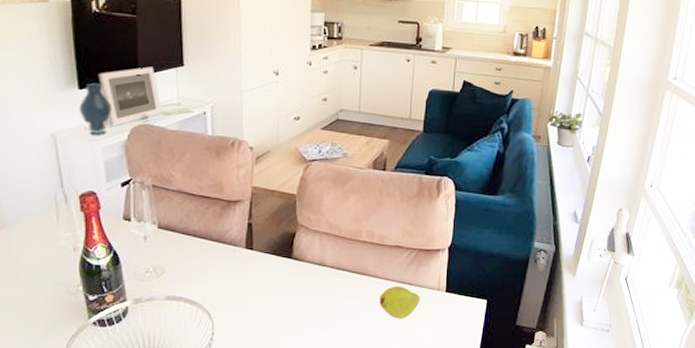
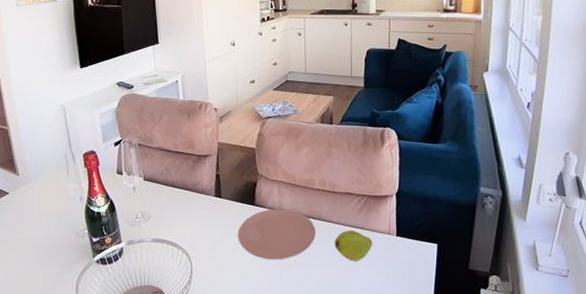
vase: present [79,82,112,135] -> none [81,62,105,104]
picture frame: present [98,66,162,127] -> none [94,46,143,97]
plate: none [270,263,359,319] -> present [238,209,315,260]
potted plant: present [548,110,584,147] -> none [483,60,520,95]

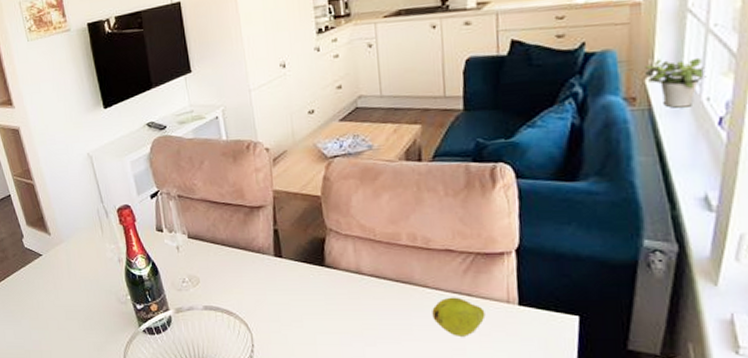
plate: present [238,209,315,260] -> none [305,270,406,333]
potted plant: none [483,60,520,95] -> present [645,57,707,108]

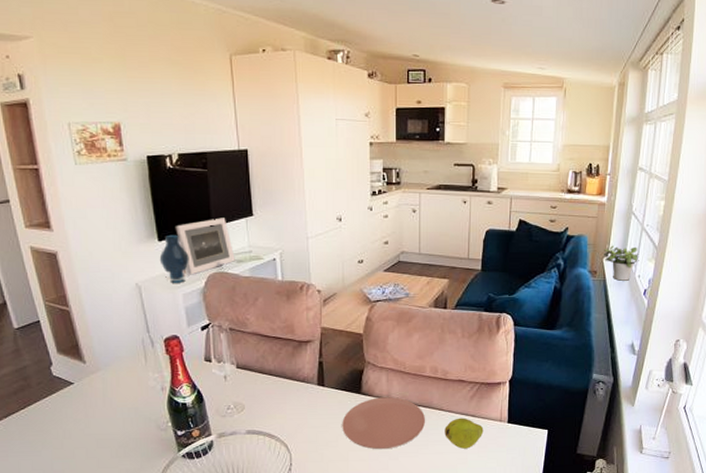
vase: none [106,100,134,151] -> present [159,234,189,283]
picture frame: none [117,77,178,141] -> present [175,218,235,275]
plate: none [305,270,406,333] -> present [342,397,425,450]

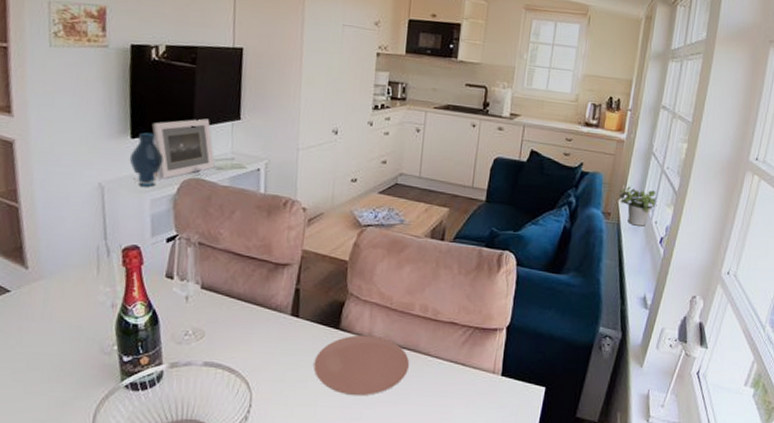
fruit: present [445,417,484,449] -> none [429,365,474,402]

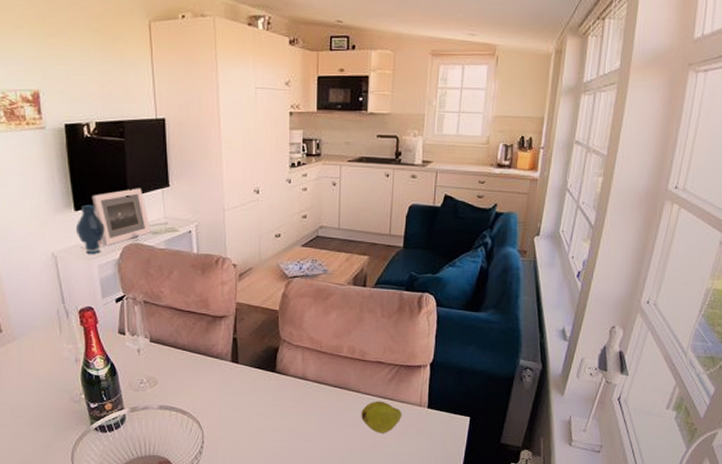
plate: present [313,335,409,396] -> none [255,377,341,431]
fruit: none [429,365,474,402] -> present [361,401,402,433]
potted plant: present [619,186,658,227] -> none [535,224,574,262]

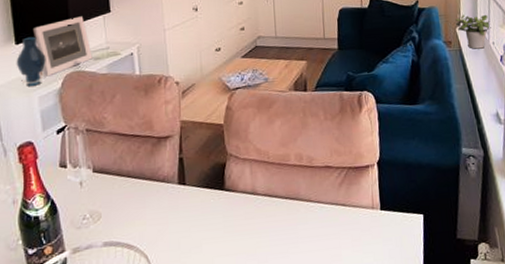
fruit: present [361,401,402,433] -> none [315,208,356,244]
potted plant: none [535,224,574,262] -> present [455,14,491,49]

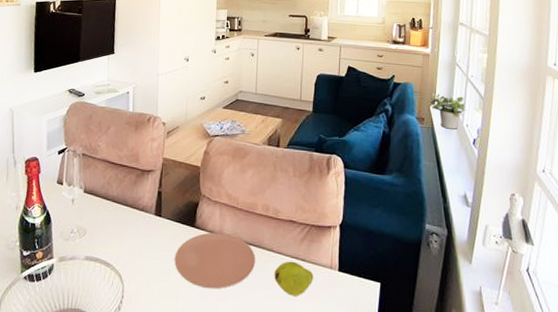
vase: present [16,36,46,86] -> none [32,67,57,110]
picture frame: present [32,16,92,77] -> none [49,54,95,103]
plate: none [205,190,294,253] -> present [174,232,255,289]
fruit: none [315,208,356,244] -> present [274,261,314,296]

